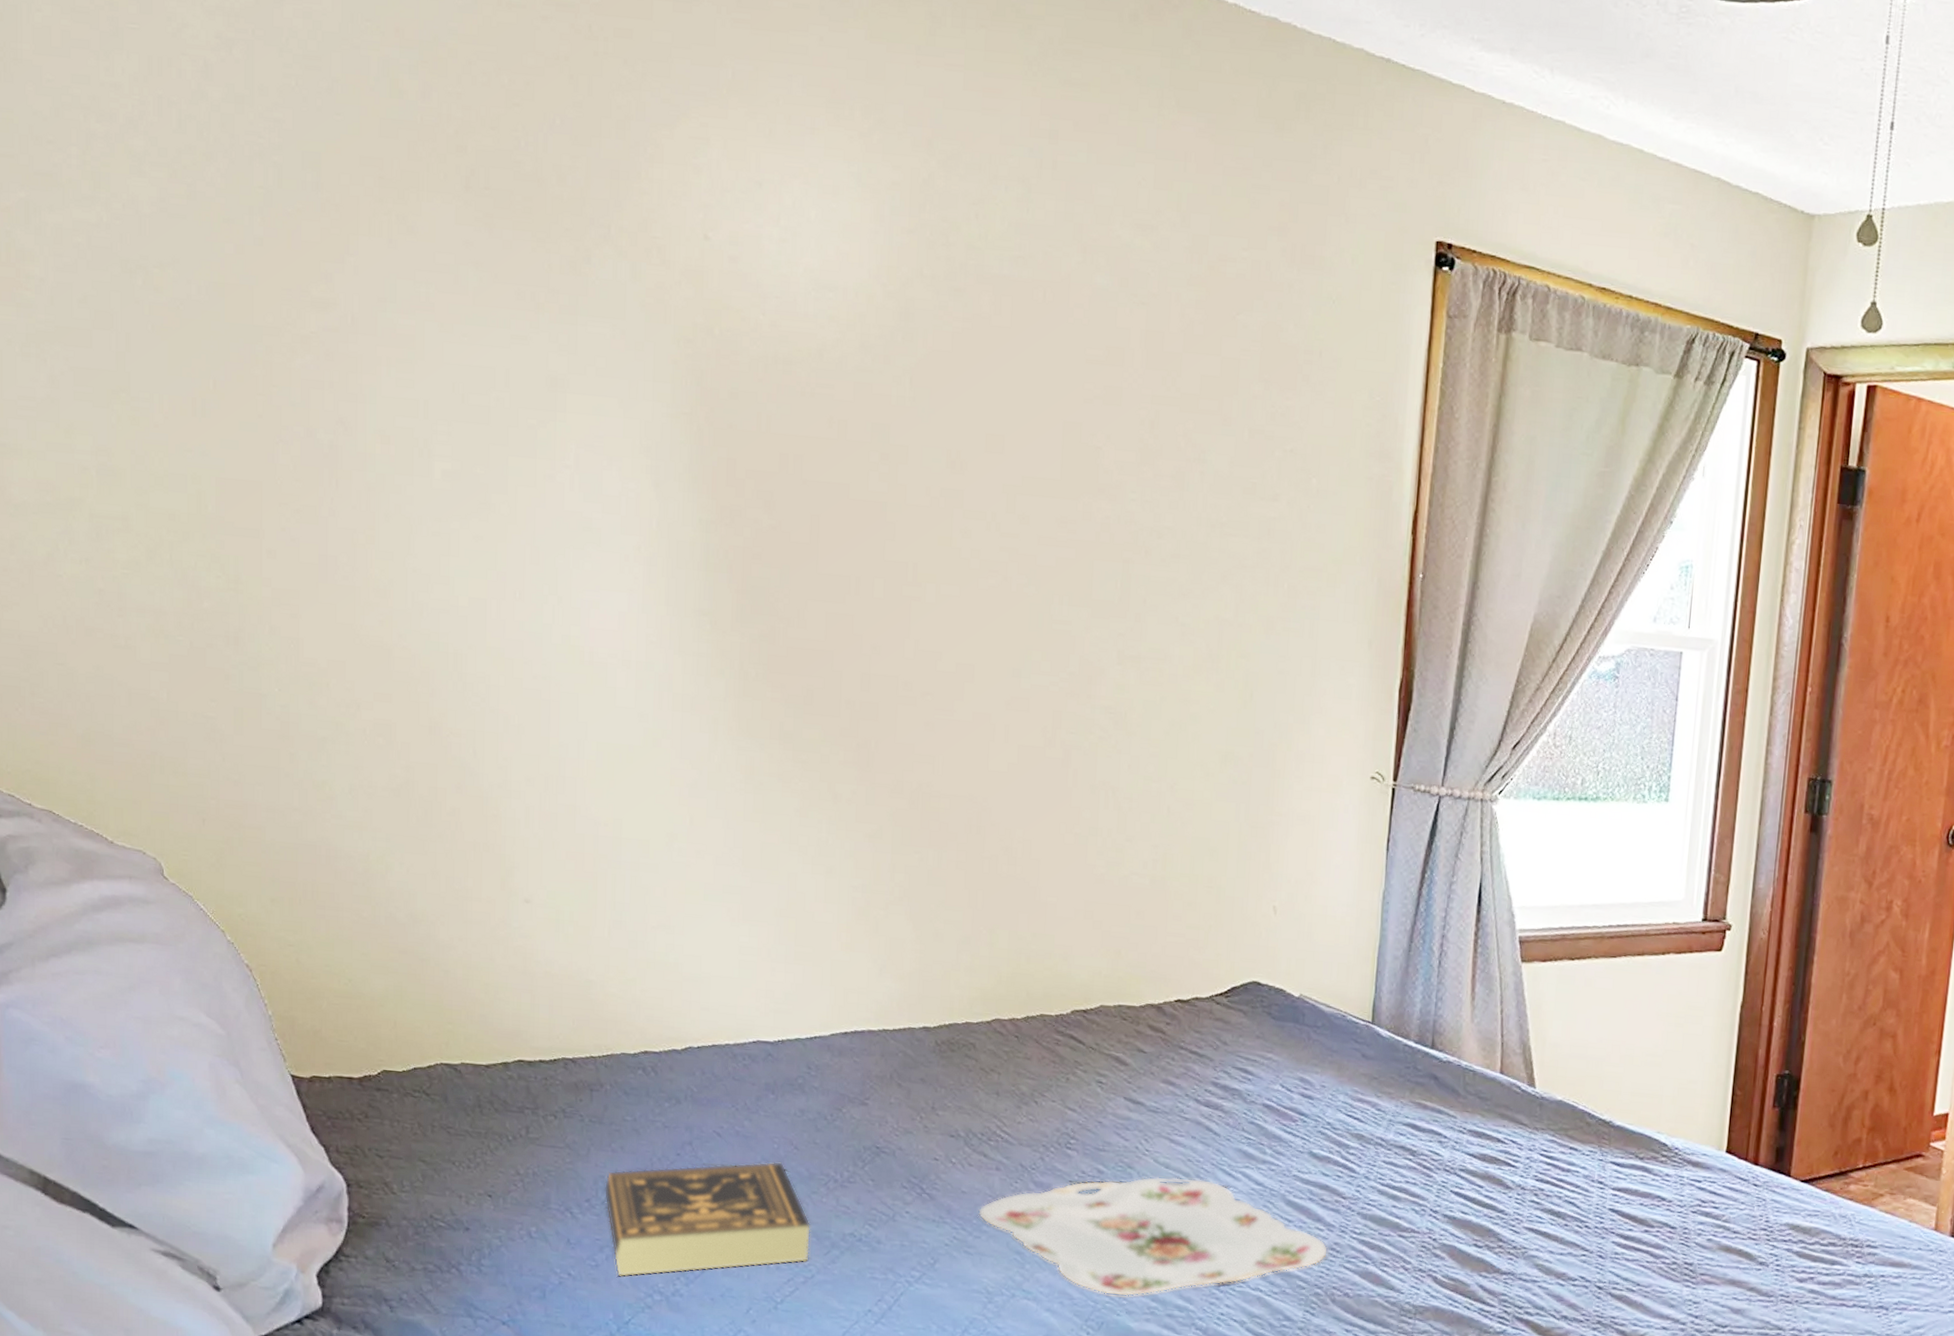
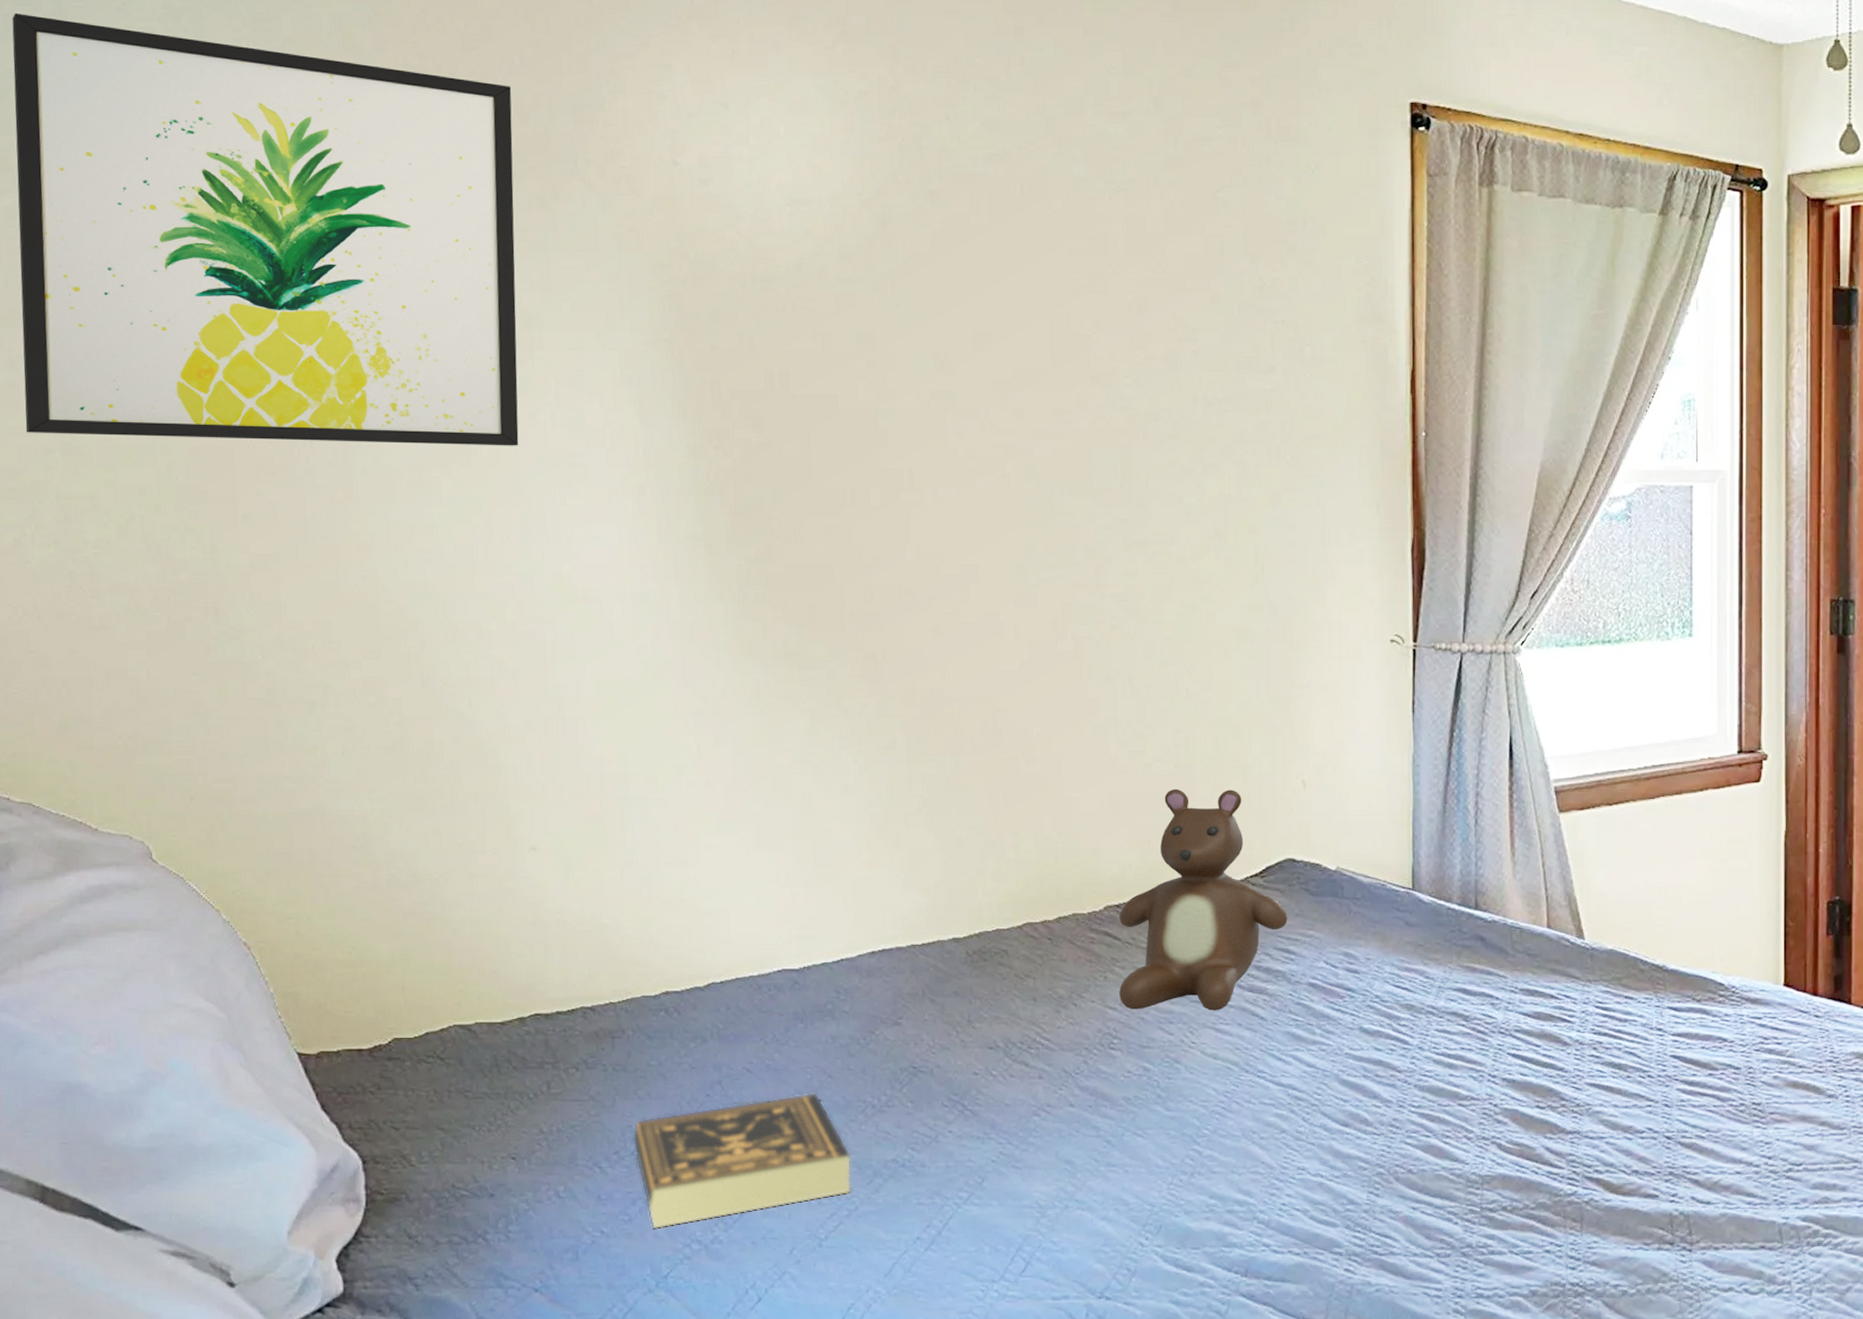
wall art: none [63,29,550,506] -> present [12,12,519,446]
serving tray: present [978,1176,1329,1297] -> none [1024,1066,1388,1197]
teddy bear: none [1079,902,1249,1122] -> present [1119,788,1288,1011]

